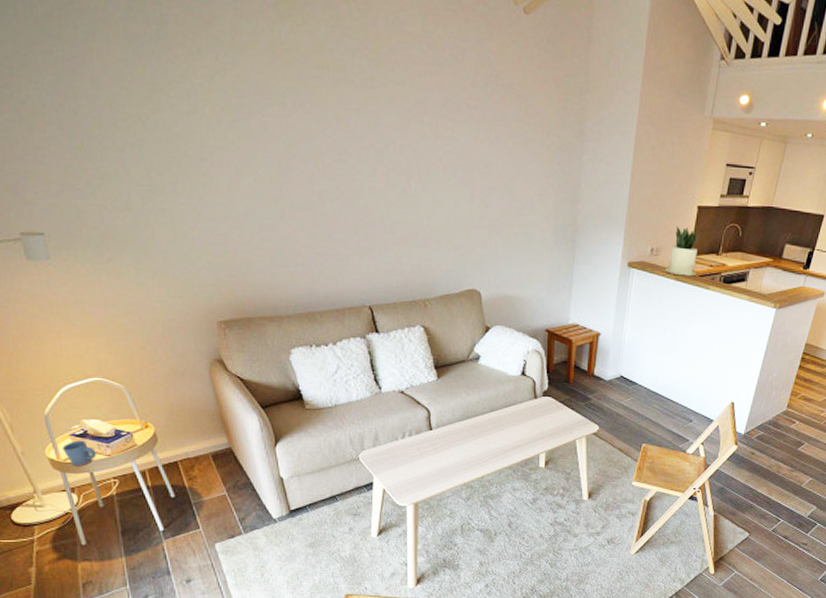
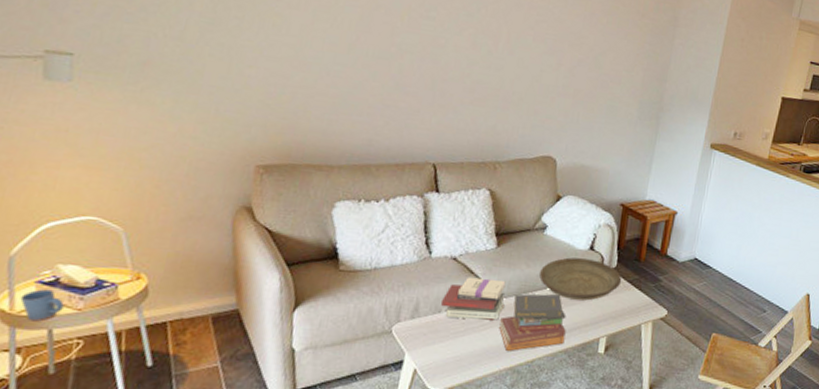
books: none [396,407,451,444] -> present [440,277,506,320]
books: none [450,418,509,470] -> present [499,294,566,351]
decorative bowl: none [479,383,554,422] -> present [539,257,622,301]
planter: present [665,226,700,278] -> none [747,113,783,164]

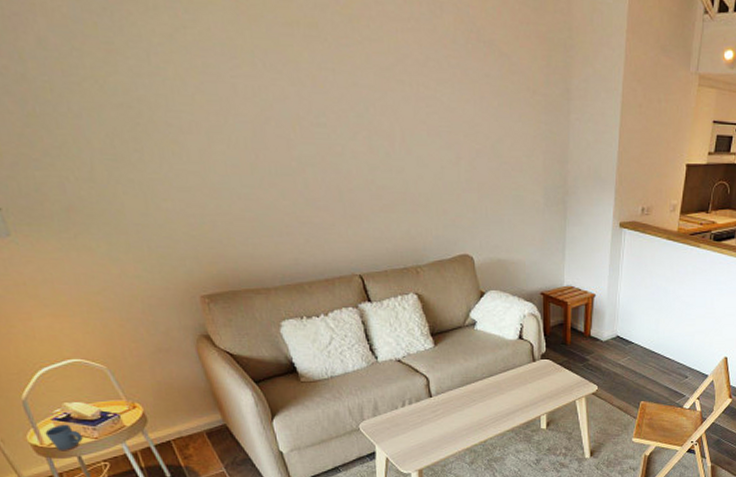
books: present [440,277,506,320] -> none [395,375,452,412]
books: present [499,294,566,351] -> none [451,383,510,435]
decorative bowl: present [539,257,622,301] -> none [478,348,553,385]

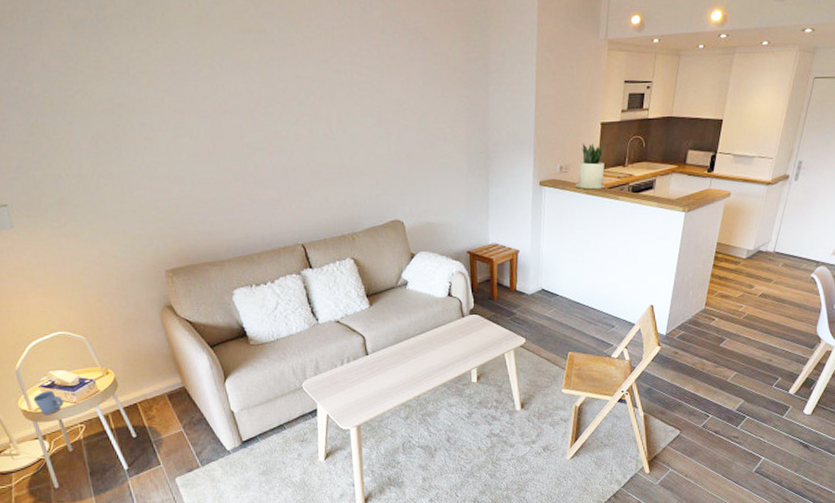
planter: none [657,184,689,237] -> present [576,143,605,191]

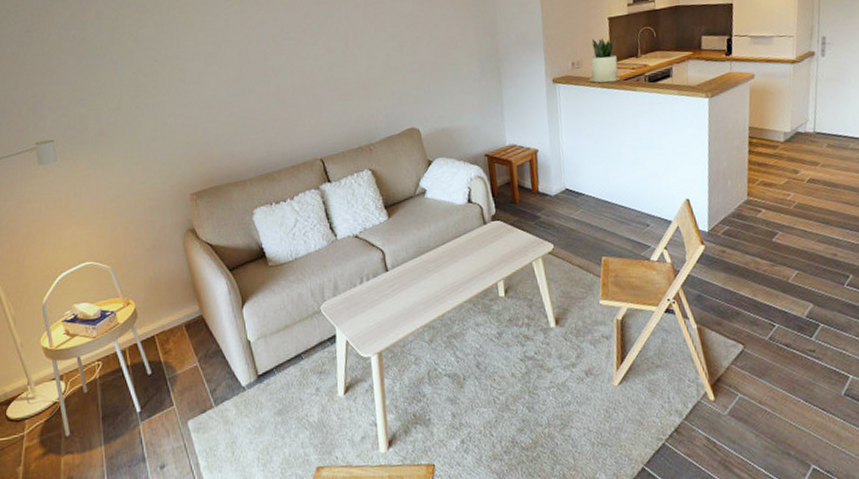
mug: present [33,390,64,416] -> none [55,325,84,353]

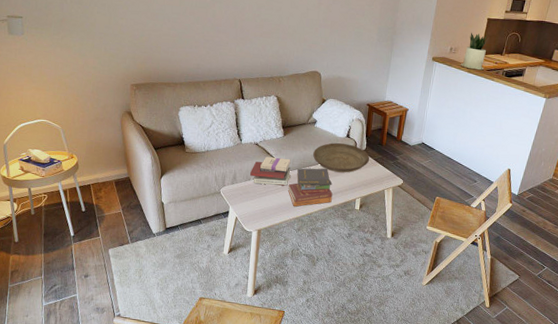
books: none [353,247,407,289] -> present [249,156,291,186]
books: none [407,250,467,310] -> present [288,168,333,207]
decorative bowl: none [430,211,504,252] -> present [313,143,370,173]

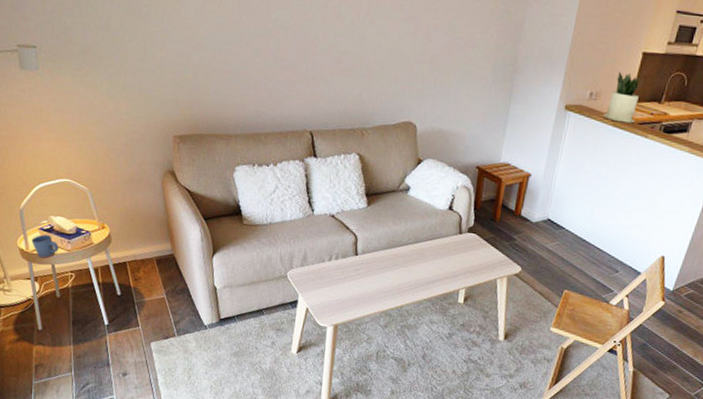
mug: none [12,164,35,183] -> present [31,234,59,259]
books: present [249,156,291,186] -> none [323,232,377,270]
books: present [288,168,333,207] -> none [373,248,430,297]
decorative bowl: present [313,143,370,173] -> none [405,216,479,256]

